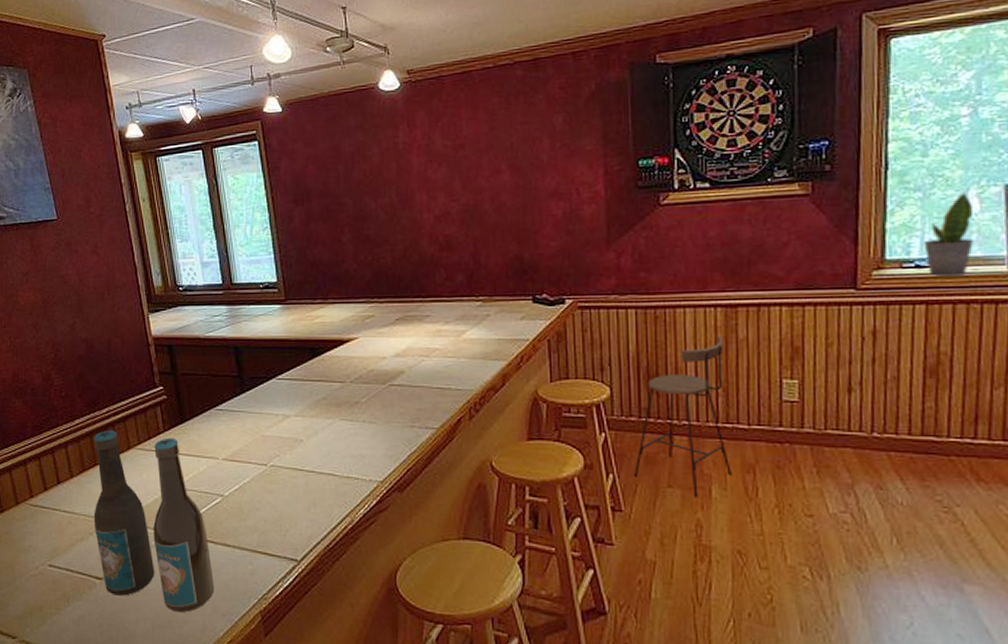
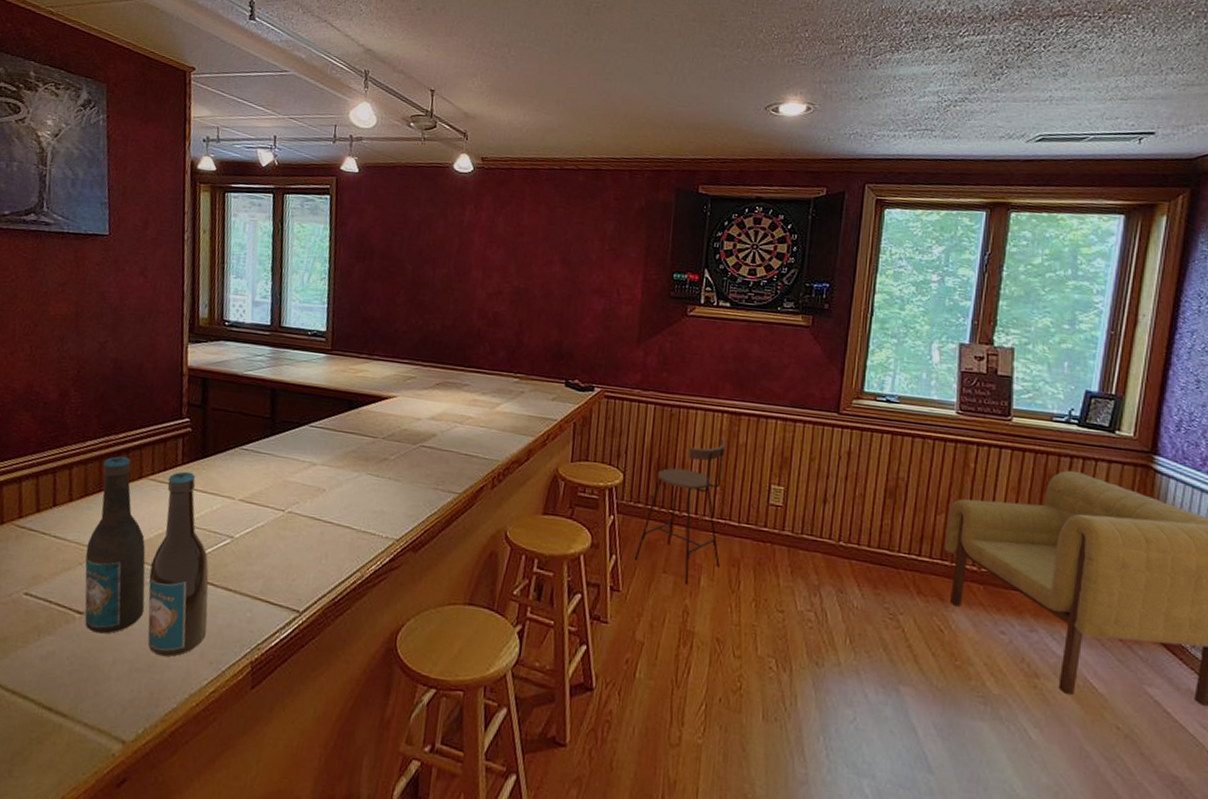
potted plant: present [923,193,974,278] -> none [894,345,935,415]

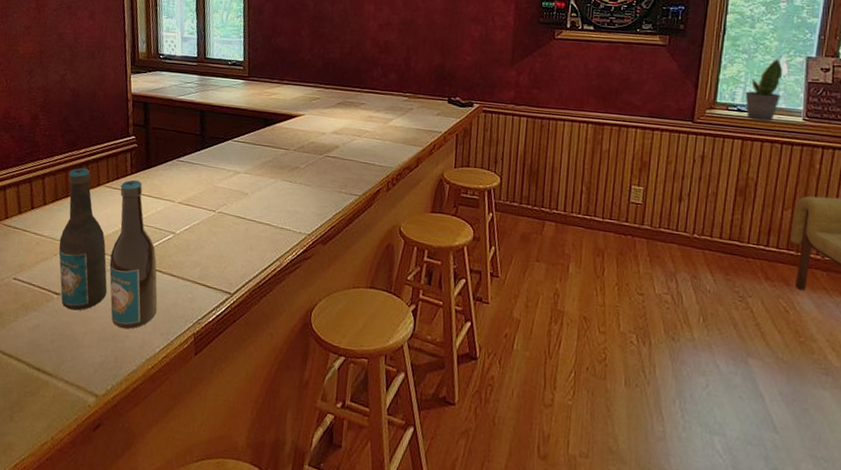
bar stool: present [634,438,726,585] -> none [510,146,591,272]
potted plant: none [894,345,935,415] -> present [745,59,783,122]

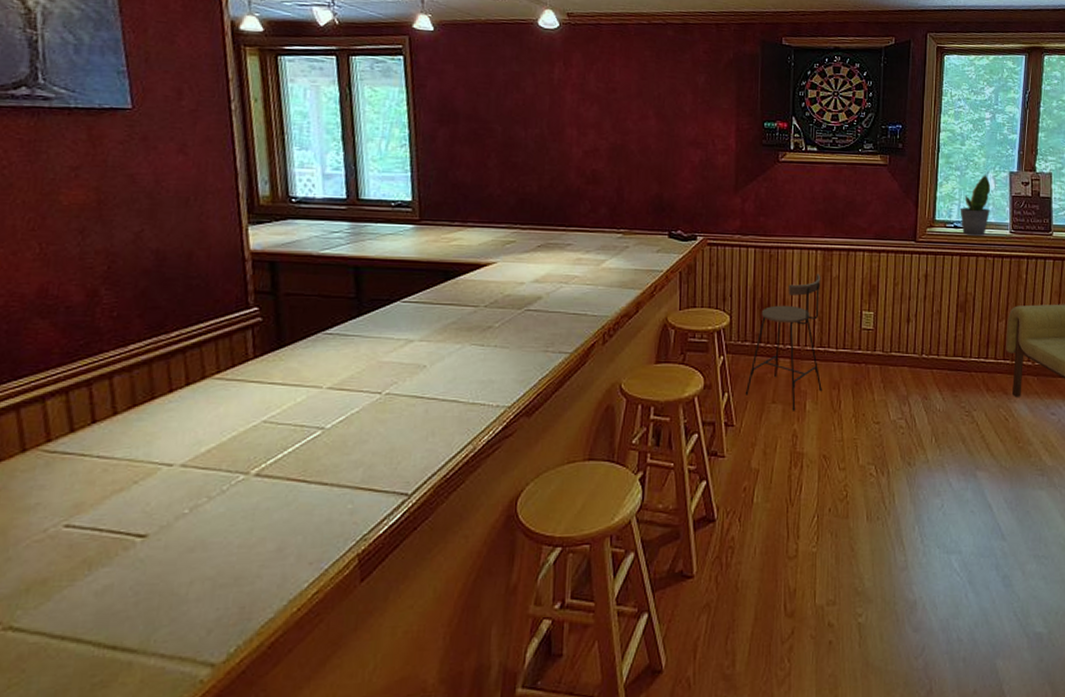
beer bottle: present [58,168,158,330] -> none [141,358,303,567]
bar stool: none [510,146,591,272] -> present [745,274,822,411]

